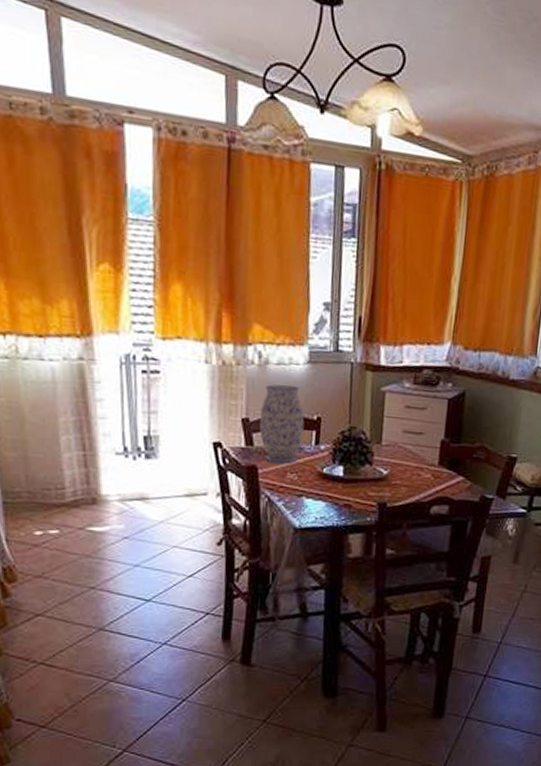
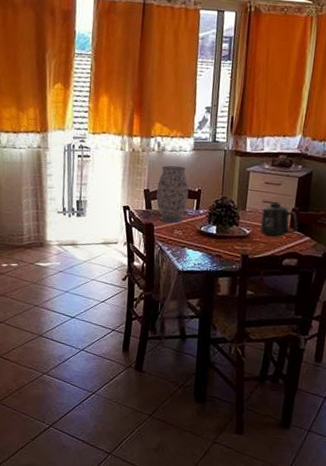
mug: none [400,432,449,478] -> present [260,202,298,237]

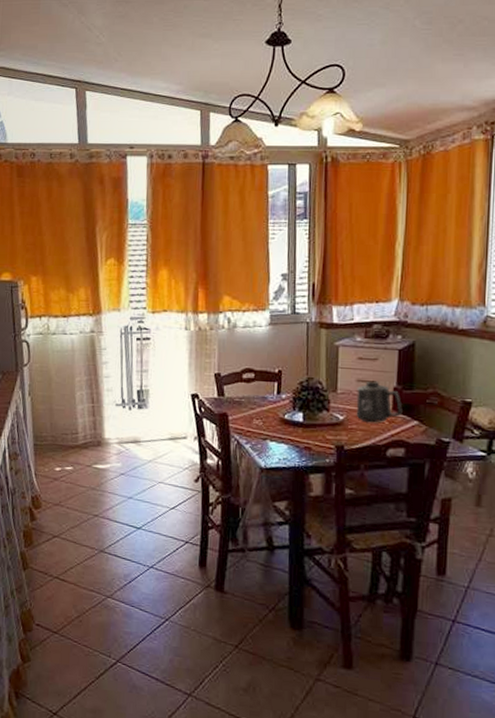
vase: present [156,165,189,223] -> none [229,344,267,412]

